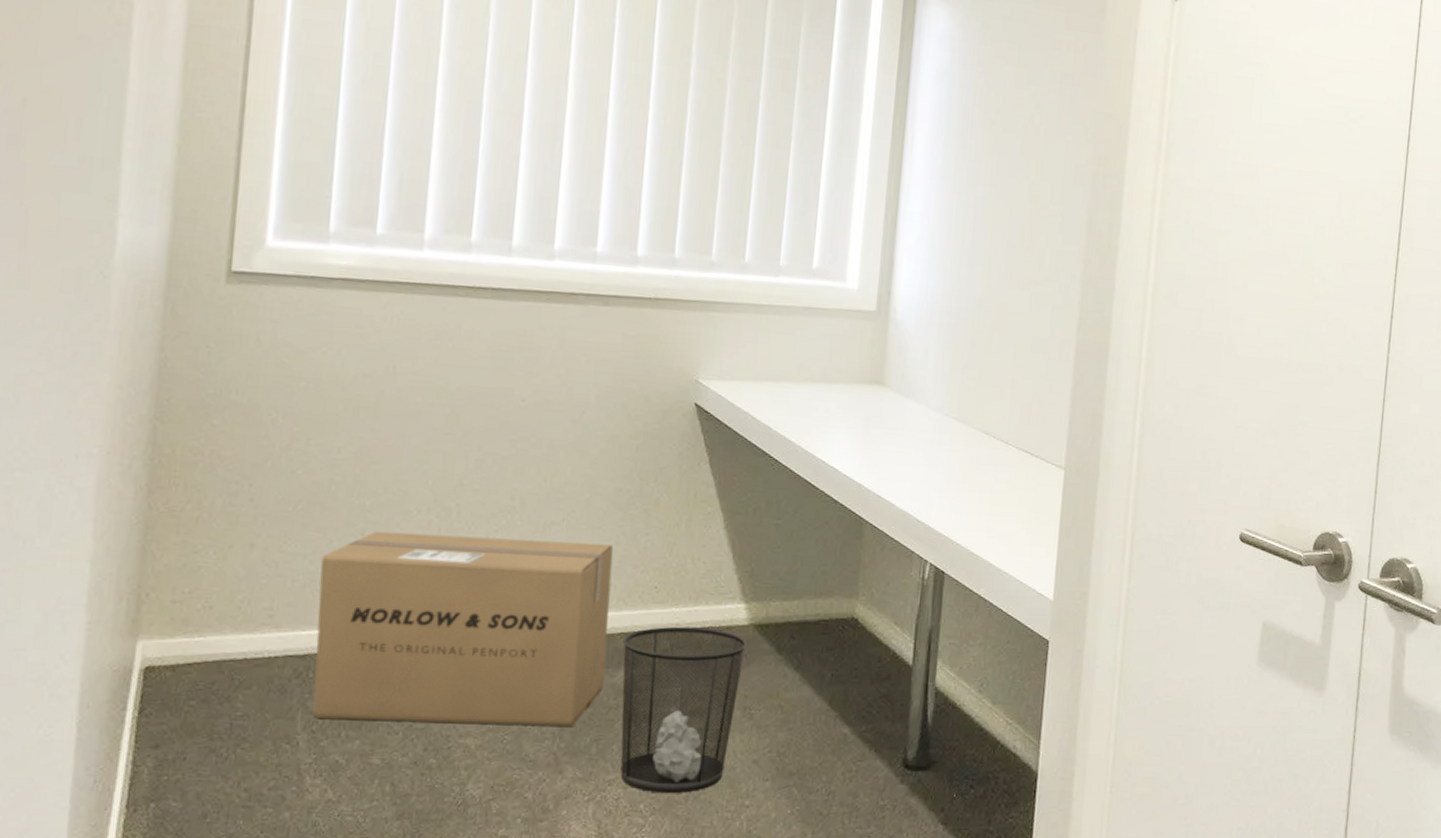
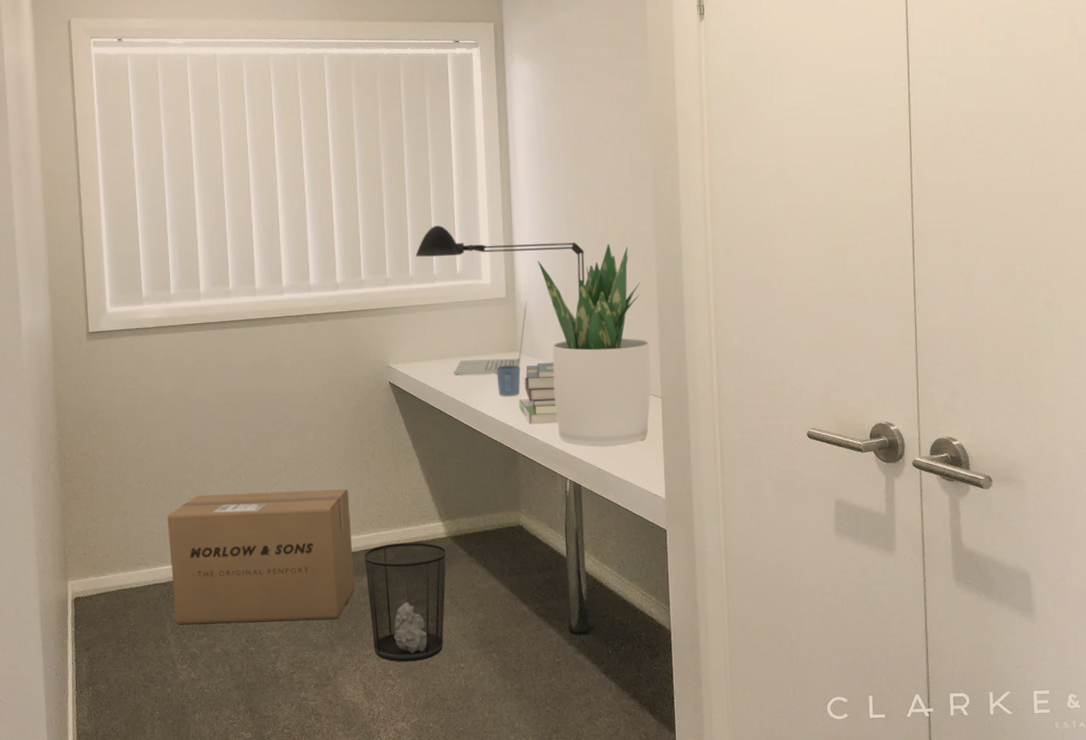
desk lamp: none [757,200,989,326] -> present [415,225,585,298]
laptop: none [789,320,904,411] -> present [453,302,527,376]
mug: none [848,401,883,445] -> present [496,365,521,398]
books: none [874,403,930,486] -> present [519,362,559,425]
planter: none [923,261,1059,526] -> present [538,244,651,447]

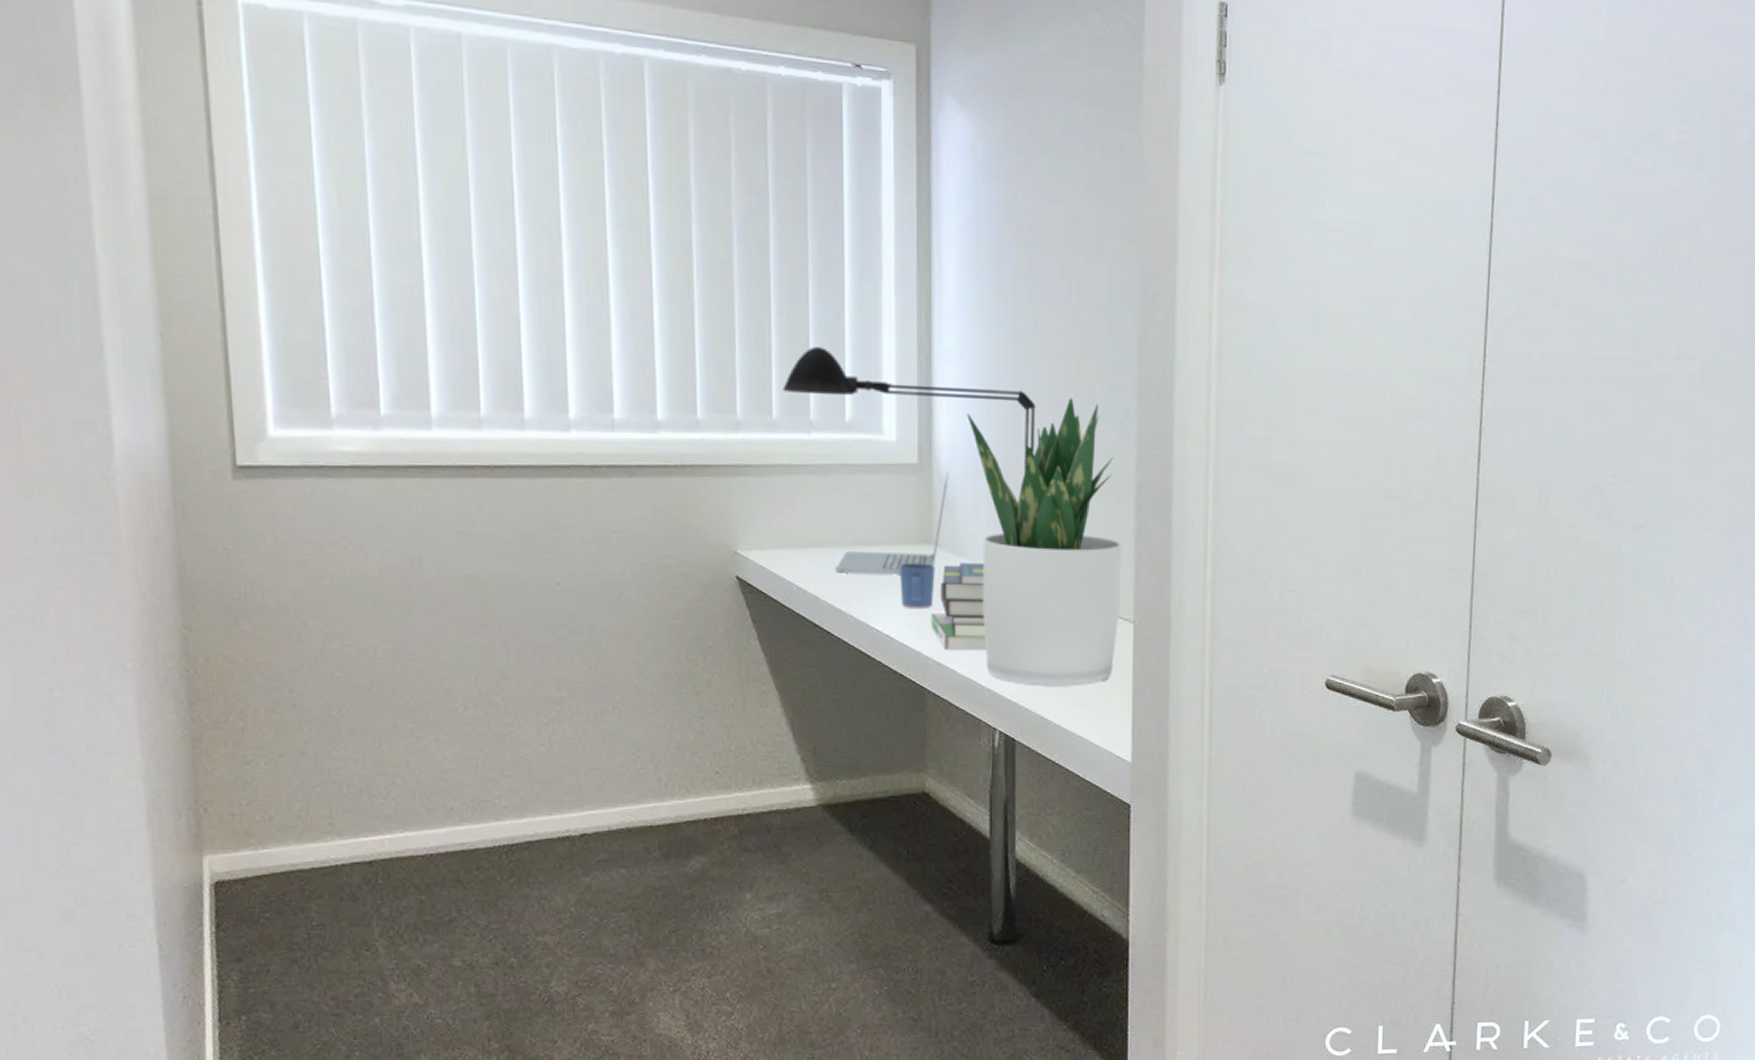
box: present [167,489,355,625] -> none [374,731,675,925]
waste bin: present [363,542,448,662] -> none [690,811,818,981]

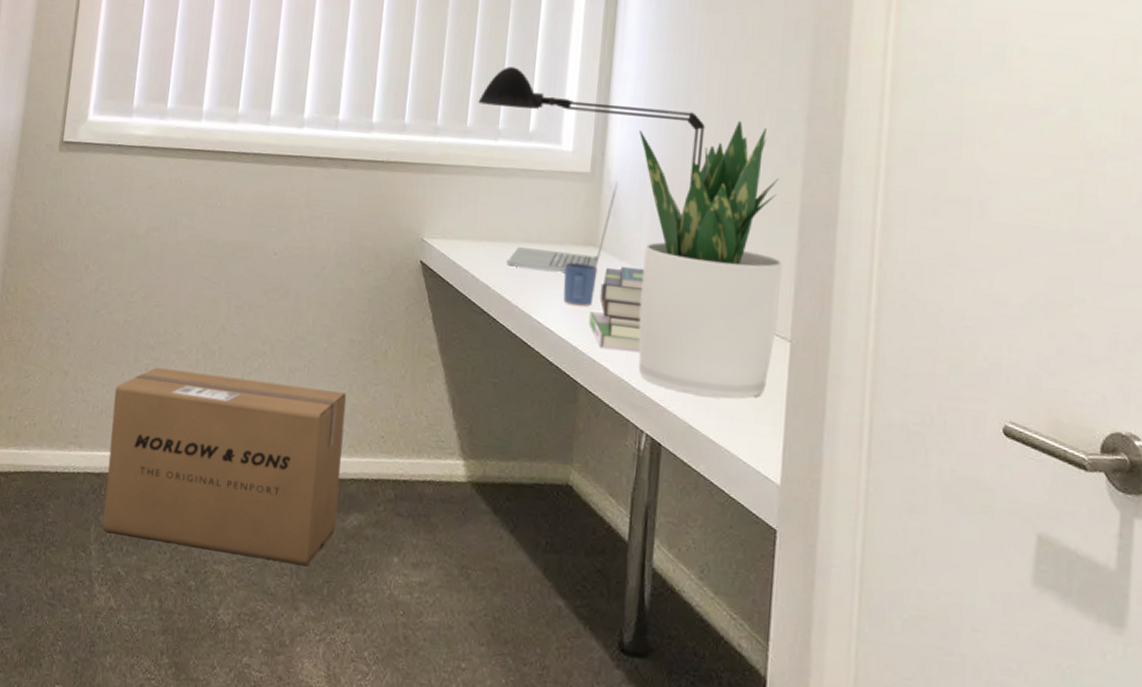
box: none [374,731,675,925] -> present [103,367,347,566]

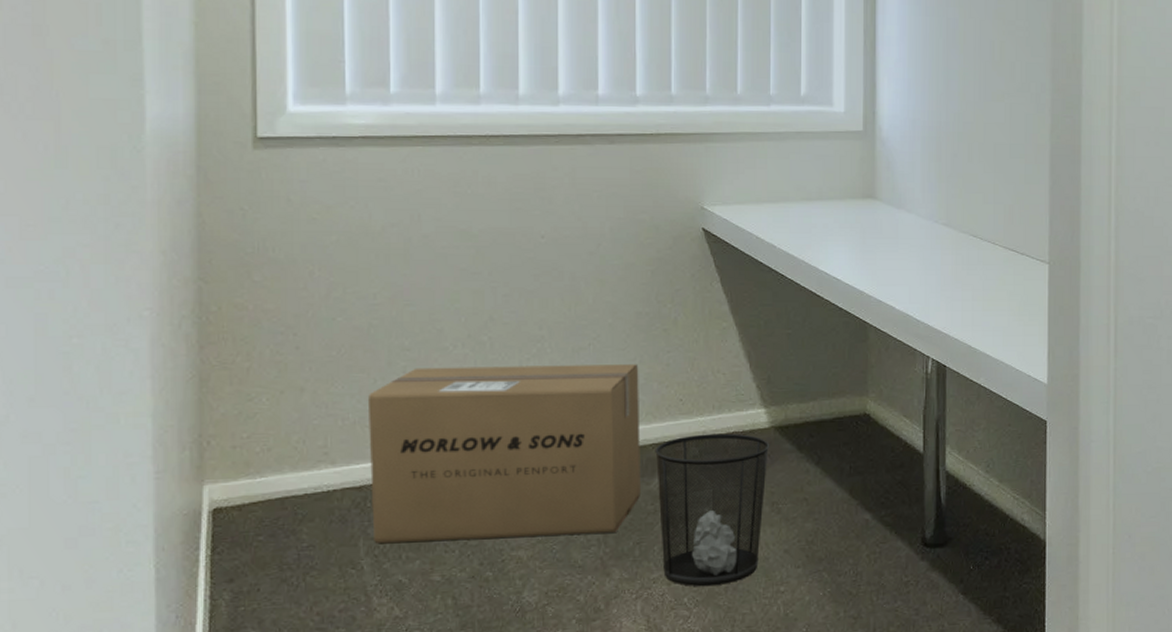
waste bin: none [348,476,466,647] -> present [655,433,770,587]
desk lamp: present [478,66,705,188] -> none [747,34,964,138]
laptop: present [506,182,618,272] -> none [789,138,890,225]
mug: present [563,262,598,308] -> none [846,214,877,255]
books: present [588,266,645,352] -> none [873,213,922,290]
planter: present [638,120,783,400] -> none [906,75,1038,319]

